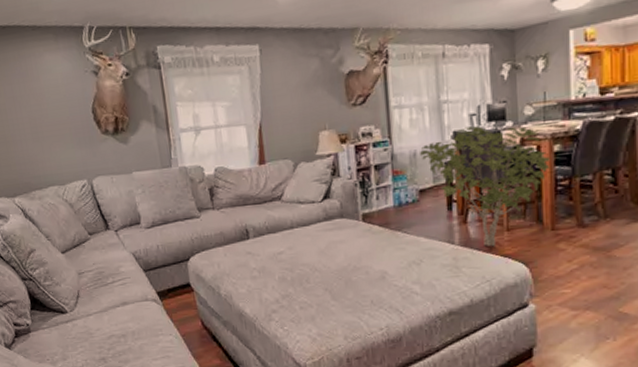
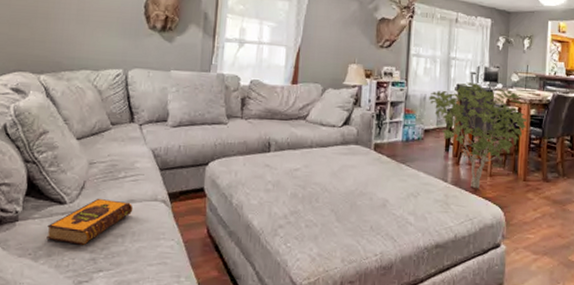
hardback book: none [56,304,128,348] -> present [46,198,133,245]

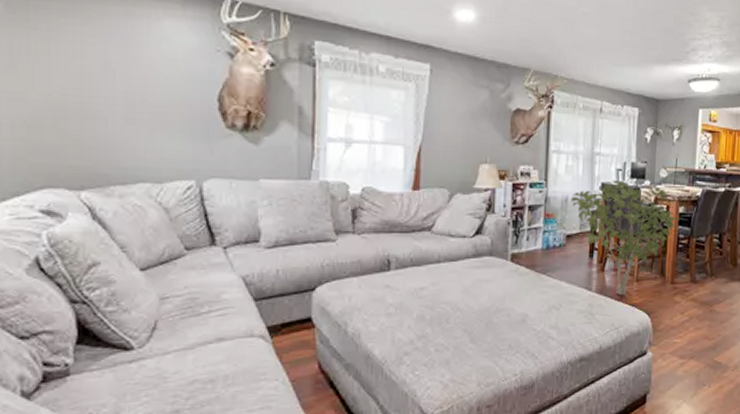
hardback book: present [46,198,133,245] -> none [111,339,224,397]

